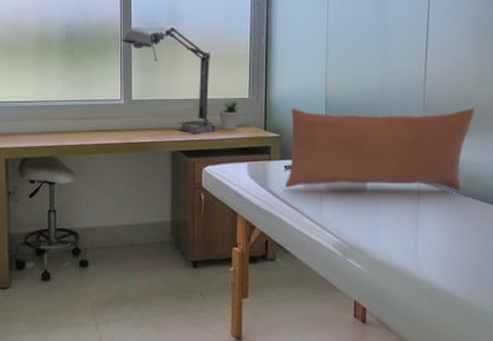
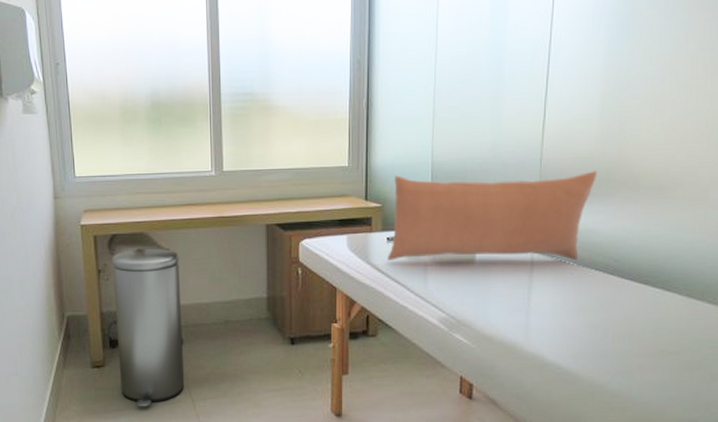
pedal bin: none [21,171,89,330] -> present [111,248,185,407]
desk lamp: present [122,26,222,134] -> none [211,91,320,206]
potted plant: present [219,99,239,131] -> none [316,168,338,202]

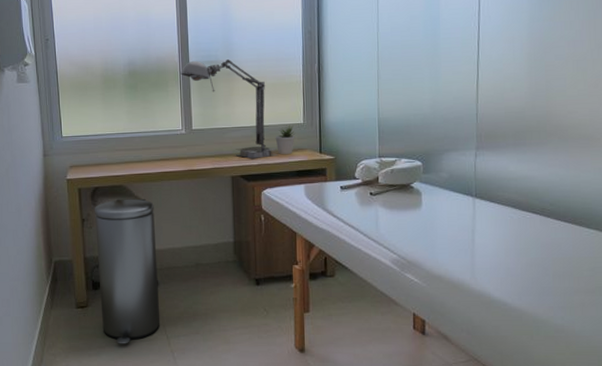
desk lamp: none [211,91,320,206] -> present [180,59,279,160]
potted plant: none [316,168,338,202] -> present [275,125,295,155]
pillow: present [388,171,597,261] -> none [342,123,529,207]

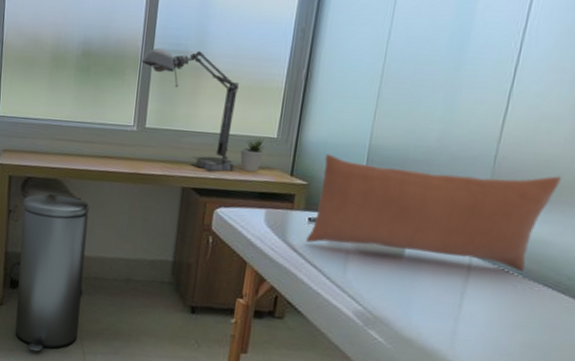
pillow: none [342,123,529,207] -> present [306,153,561,271]

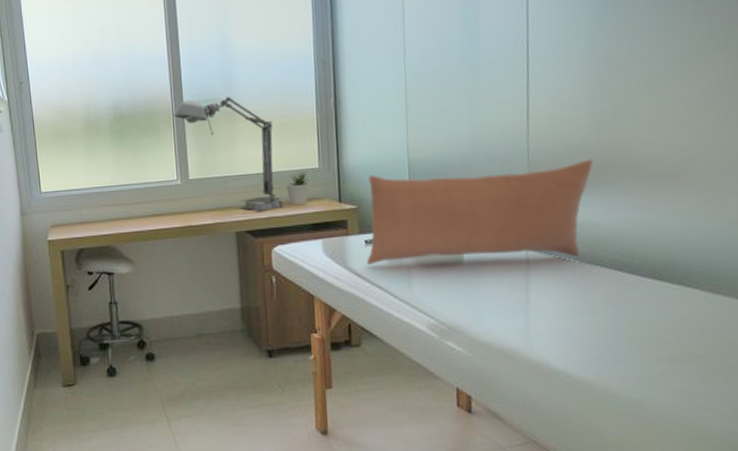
pedal bin: present [15,193,90,352] -> none [79,260,159,427]

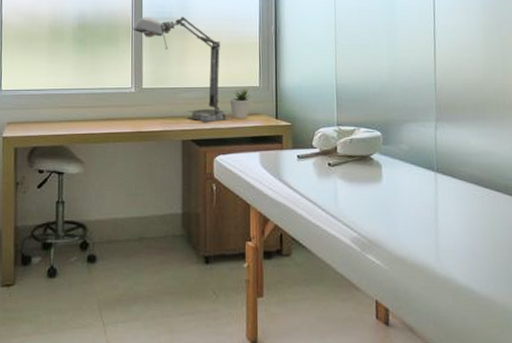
pillow: present [367,159,593,265] -> none [299,96,487,181]

